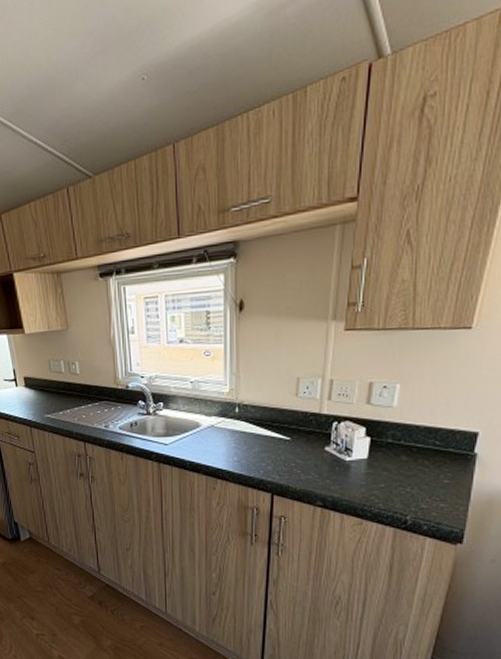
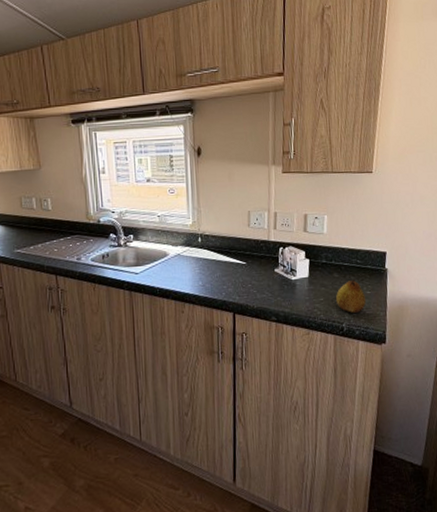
fruit: none [401,464,443,504] -> present [336,279,367,313]

